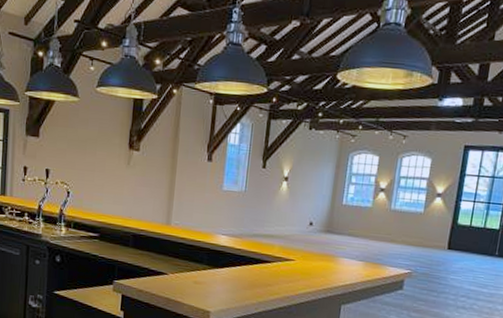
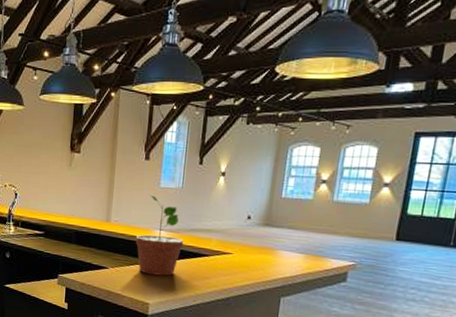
potted plant: none [197,197,246,283] -> present [136,194,184,276]

